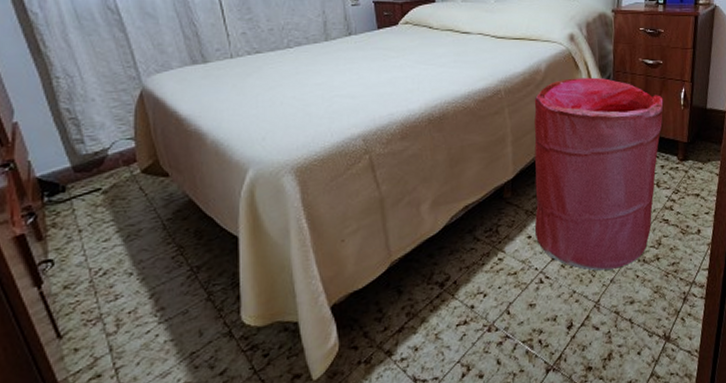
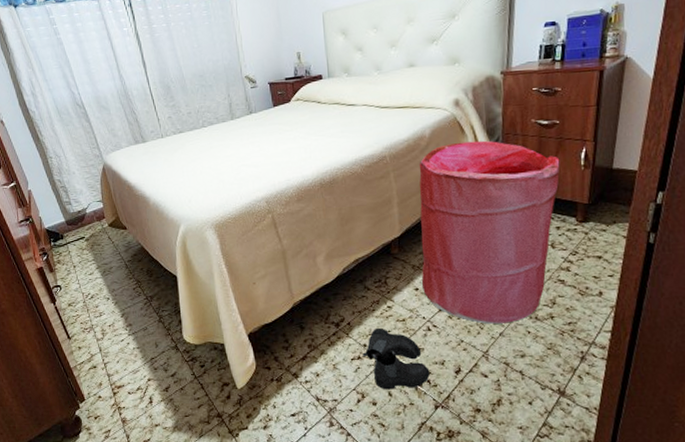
boots: none [469,284,542,358] -> present [362,327,430,390]

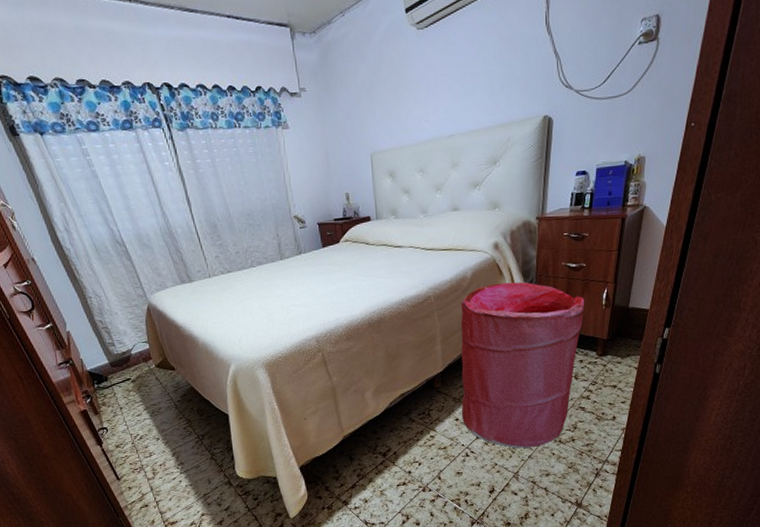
boots: present [362,327,430,390] -> none [407,455,467,511]

